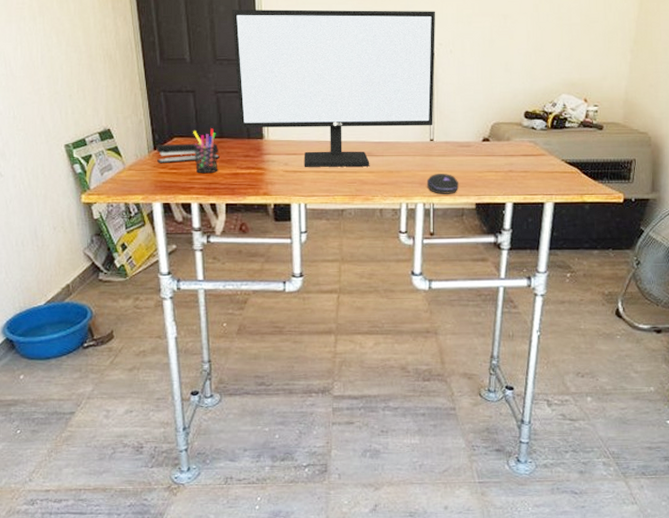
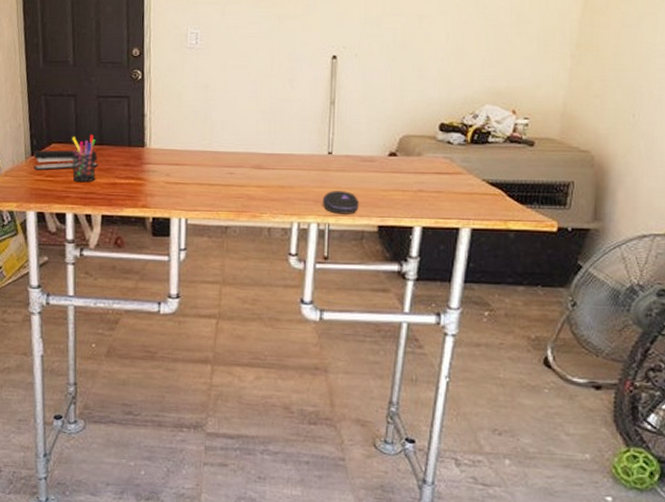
monitor: present [232,9,436,167] -> none [119,9,341,180]

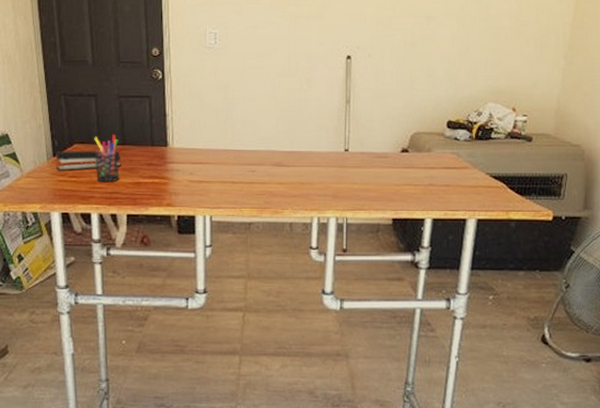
computer mouse: present [322,191,359,214] -> none [340,186,374,208]

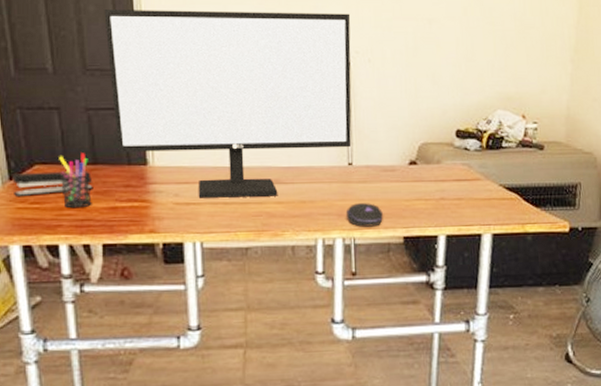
monitor: none [137,9,354,177] -> present [104,10,352,198]
computer mouse: none [340,186,374,208] -> present [345,203,383,227]

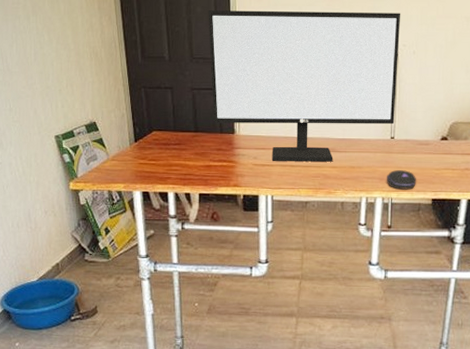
stapler: present [12,171,93,197] -> none [137,136,194,155]
pen holder: present [59,153,92,209] -> none [170,123,193,165]

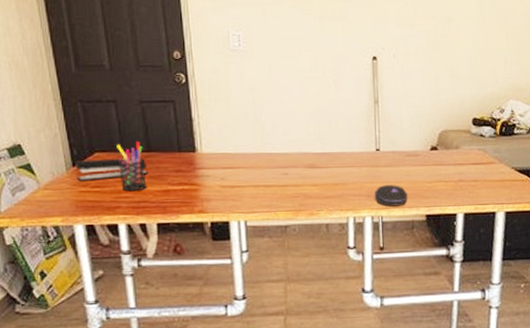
stapler: none [137,136,194,155] -> present [75,157,148,182]
pen holder: none [170,123,193,165] -> present [116,141,147,192]
monitor: present [208,10,401,162] -> none [154,11,379,182]

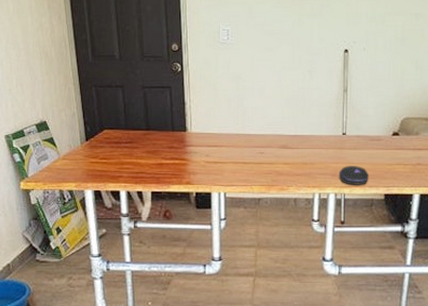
stapler: present [75,157,148,182] -> none [88,135,146,154]
pen holder: present [116,141,147,192] -> none [122,121,145,164]

